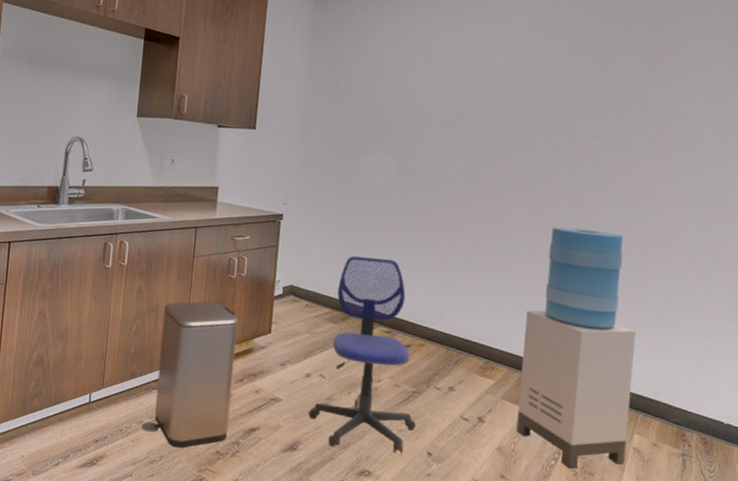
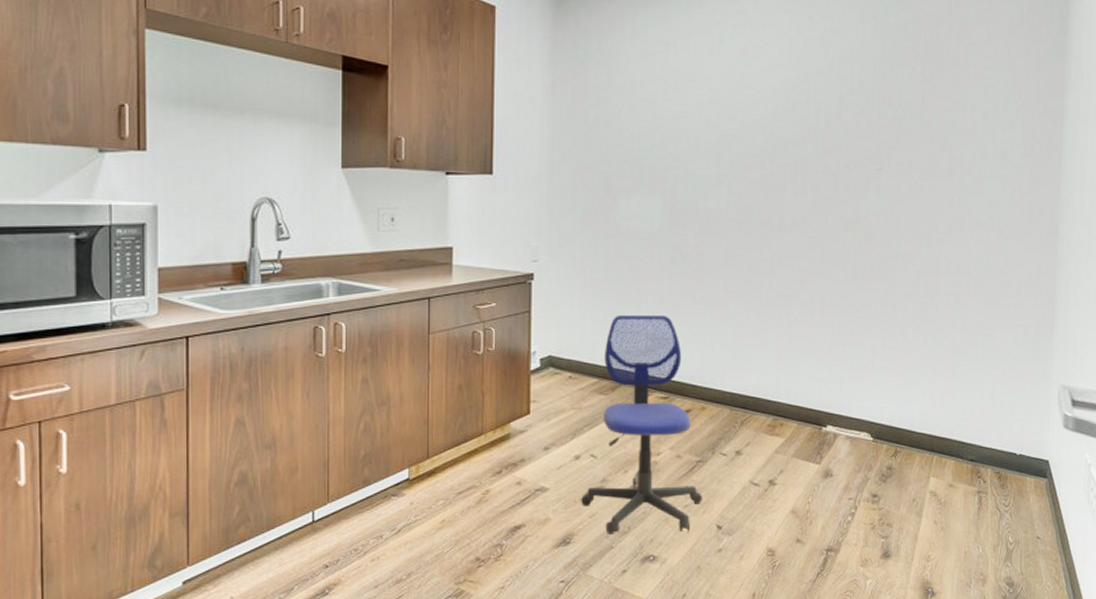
pedal bin: present [141,301,238,448] -> none [382,385,490,561]
water cooler: present [516,226,636,469] -> none [810,262,927,522]

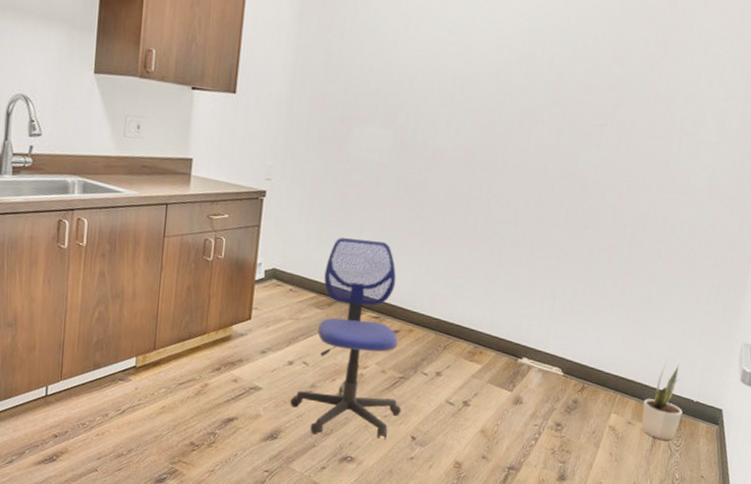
potted plant: none [963,414,1006,501] -> present [641,361,683,440]

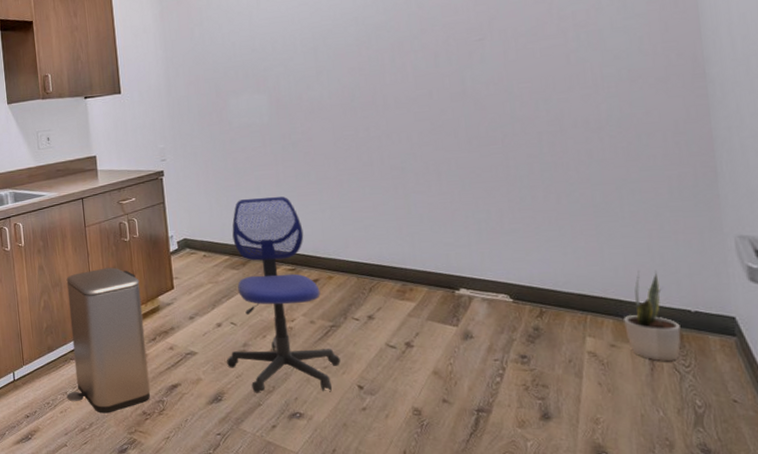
pedal bin: none [107,285,215,441] -> present [66,267,151,413]

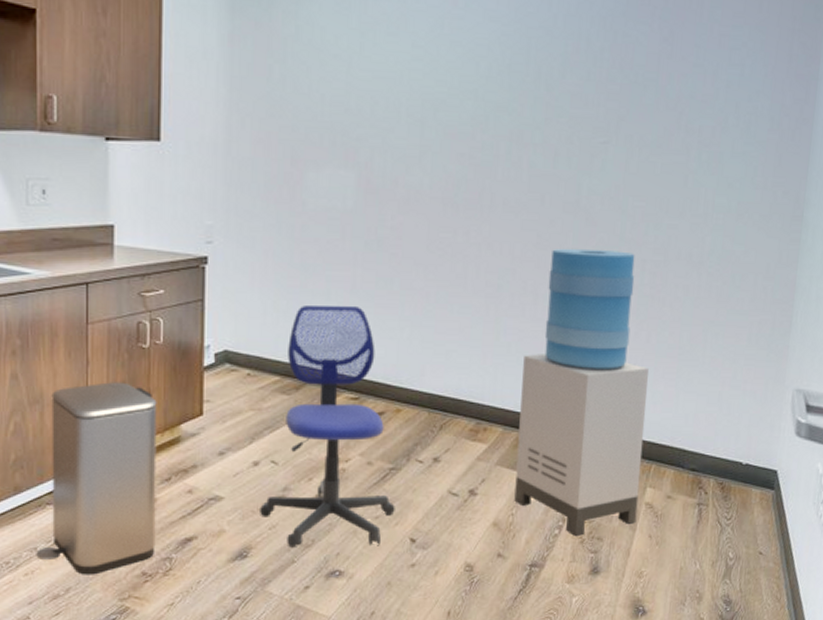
water cooler: none [437,127,581,383] -> present [514,248,649,536]
potted plant: present [623,270,681,361] -> none [683,419,731,513]

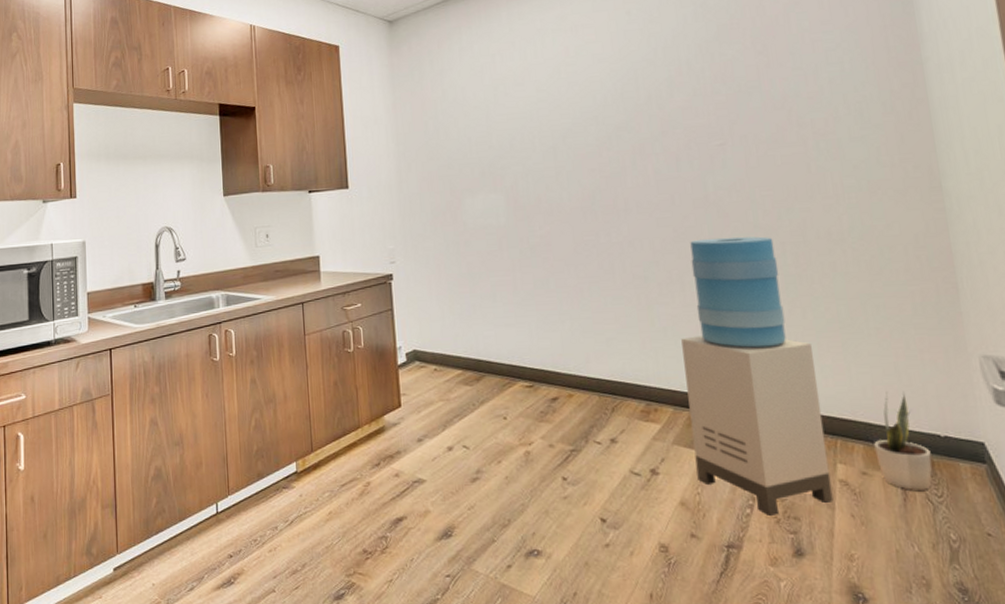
pedal bin: present [36,382,157,575] -> none [277,381,373,552]
chair: present [260,306,395,548] -> none [458,305,582,527]
potted plant: none [683,419,731,513] -> present [874,391,933,490]

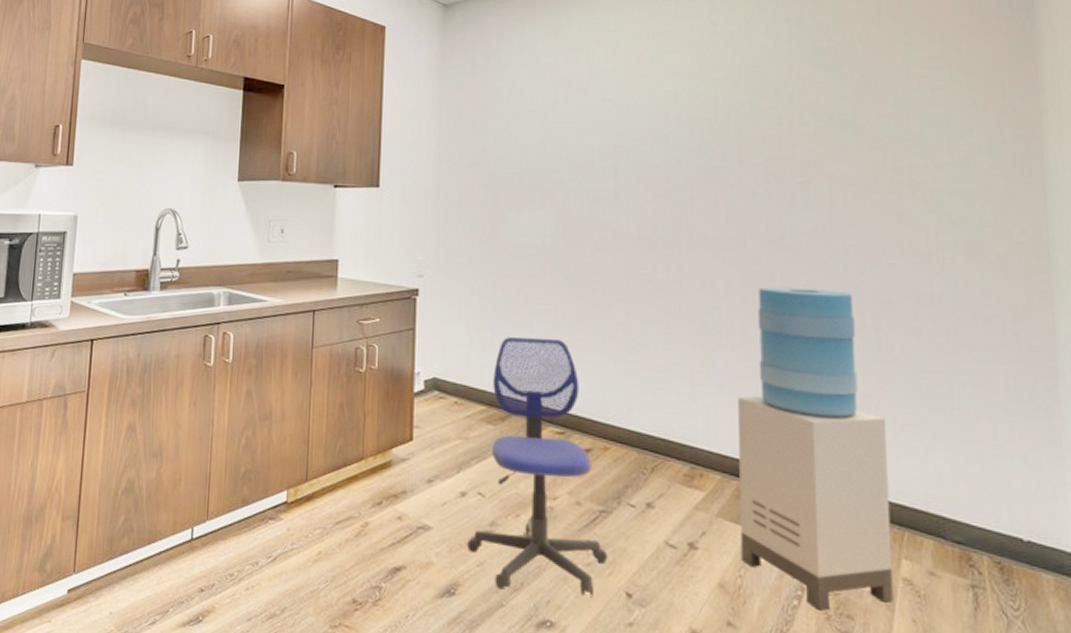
chair: none [458,305,582,527] -> present [467,337,608,596]
potted plant: present [874,391,933,490] -> none [946,482,1011,600]

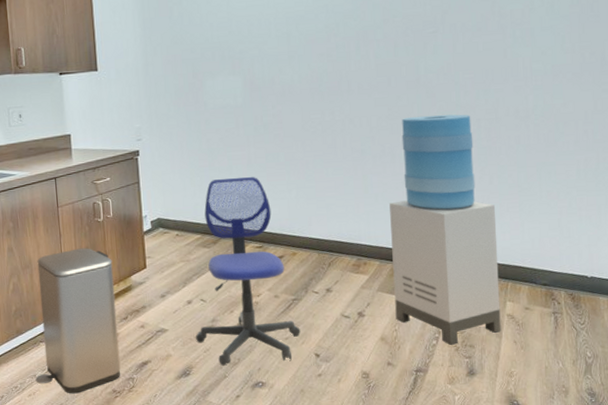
pedal bin: none [257,403,371,597] -> present [35,248,121,394]

